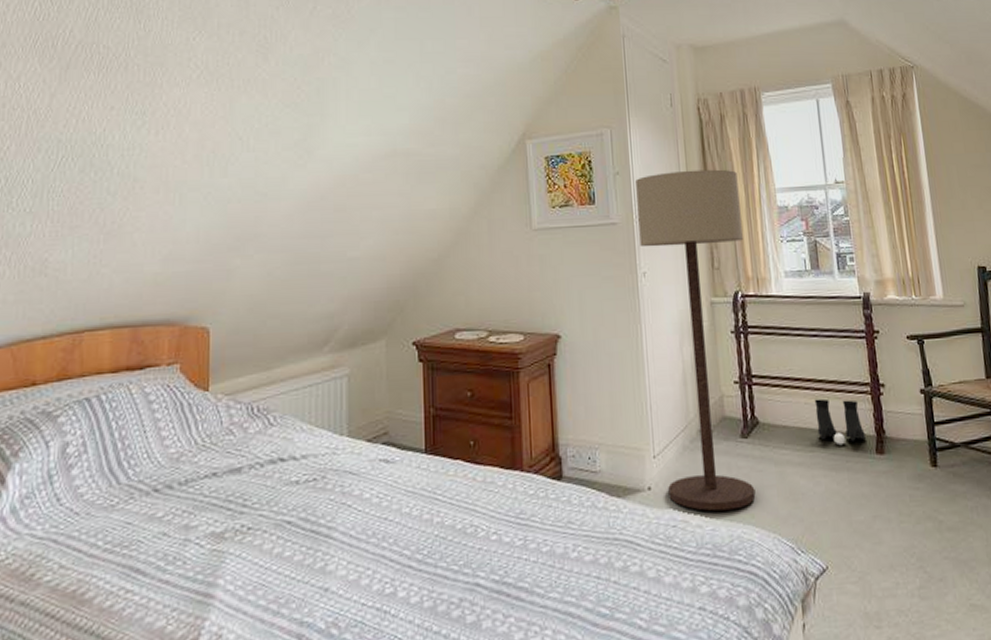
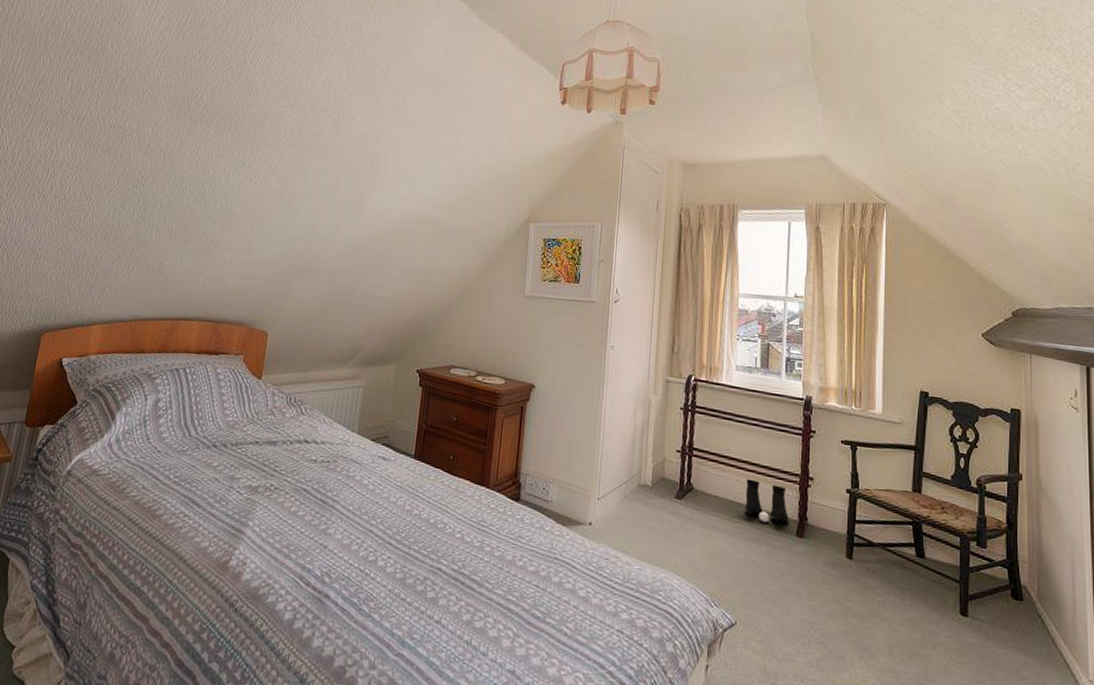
floor lamp: present [635,169,756,511] -> none [606,265,706,557]

